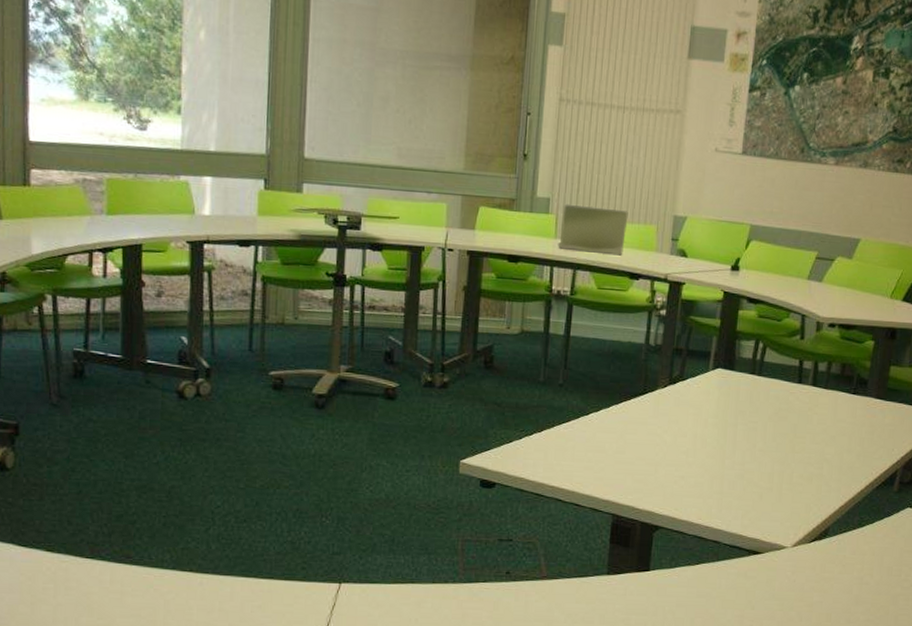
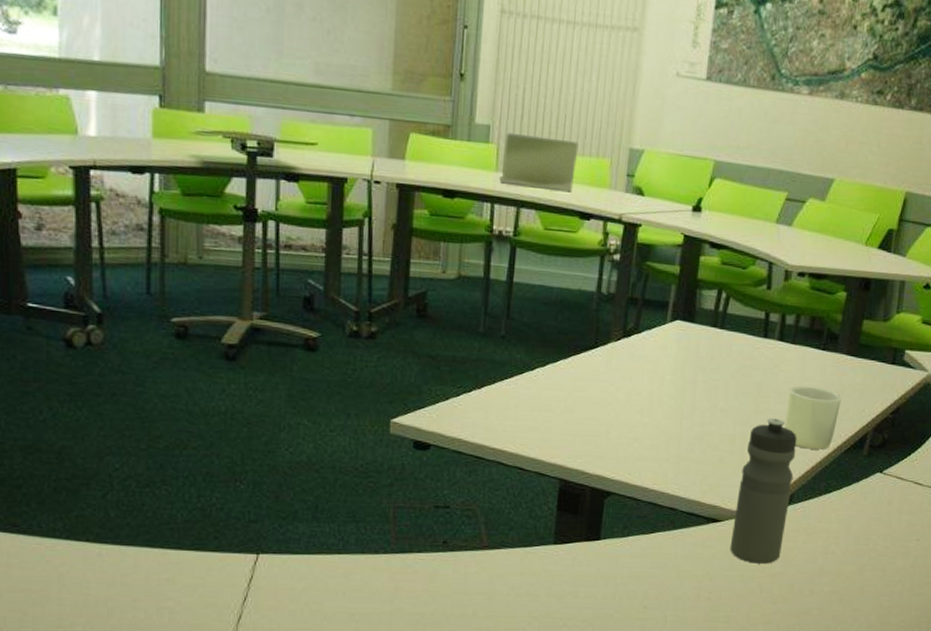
water bottle: none [770,458,831,594] -> present [730,419,797,564]
mug: none [820,427,872,486] -> present [785,385,842,450]

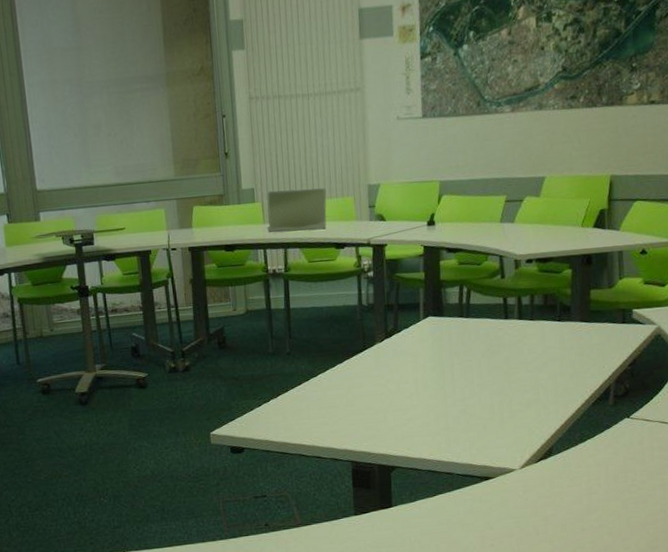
water bottle: present [730,419,797,564] -> none [503,385,550,511]
mug: present [785,385,842,450] -> none [534,353,582,407]

